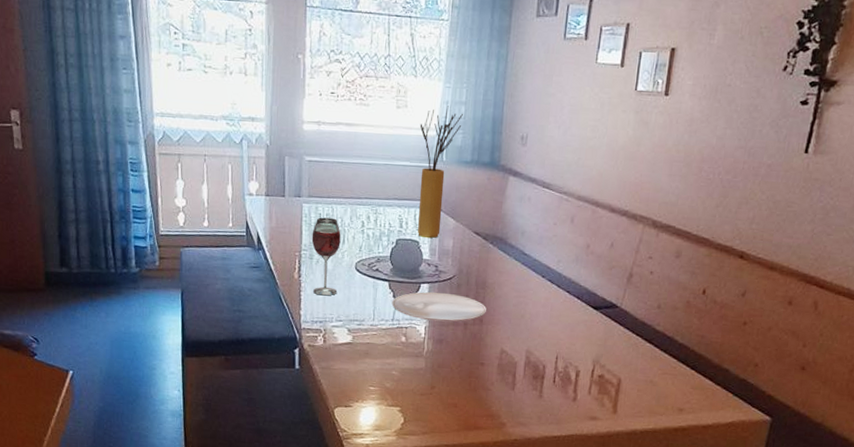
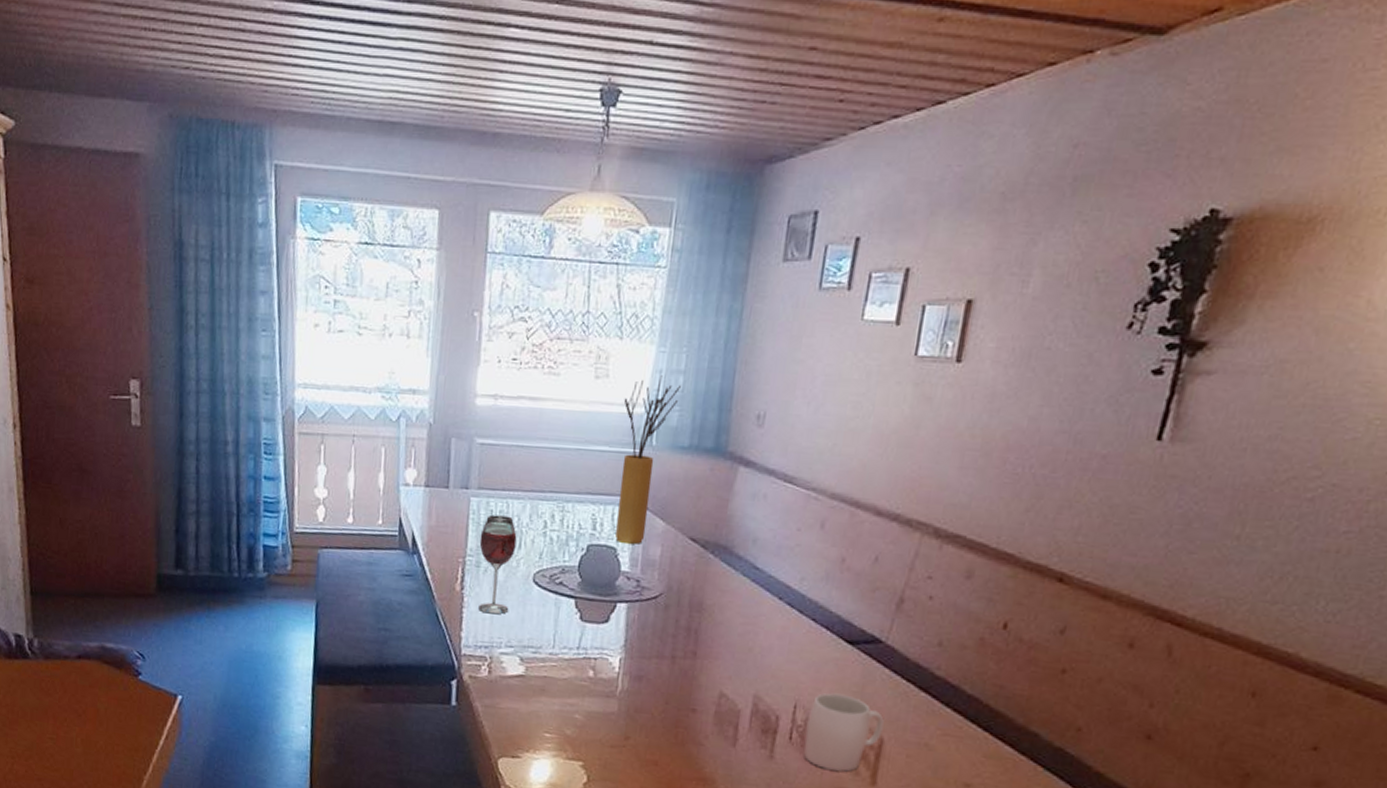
plate: present [391,292,486,322] -> none [577,613,702,654]
mug: none [564,346,621,404] -> present [803,693,884,772]

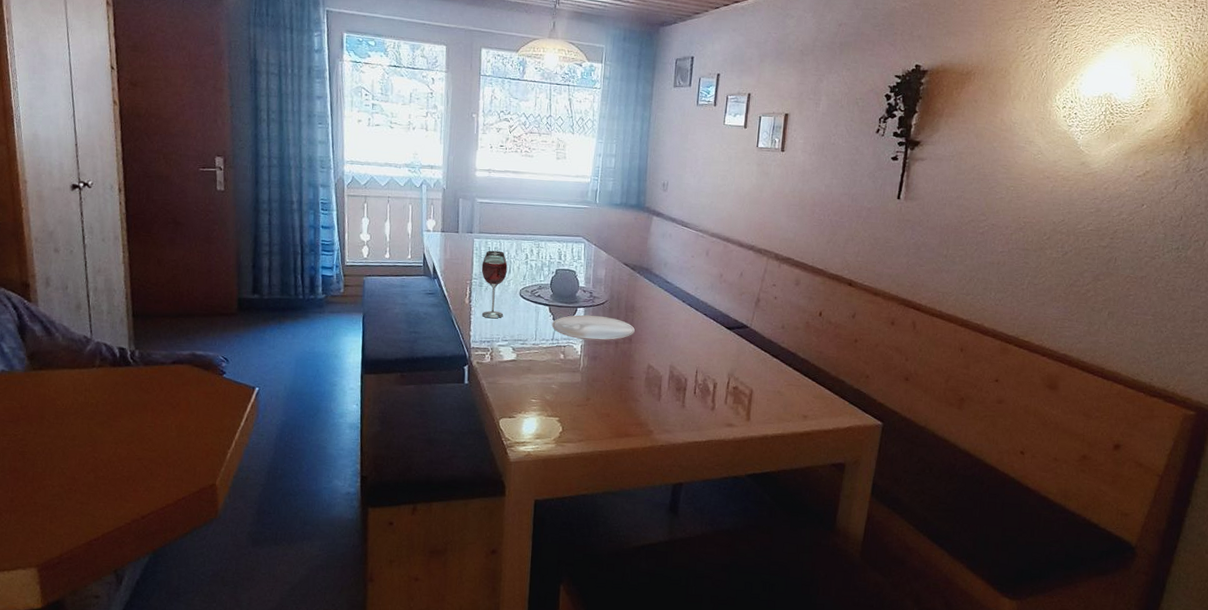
plate: none [577,613,702,654] -> present [551,315,635,341]
vase: present [615,375,681,544] -> none [575,157,613,268]
mug: present [803,693,884,772] -> none [703,361,752,413]

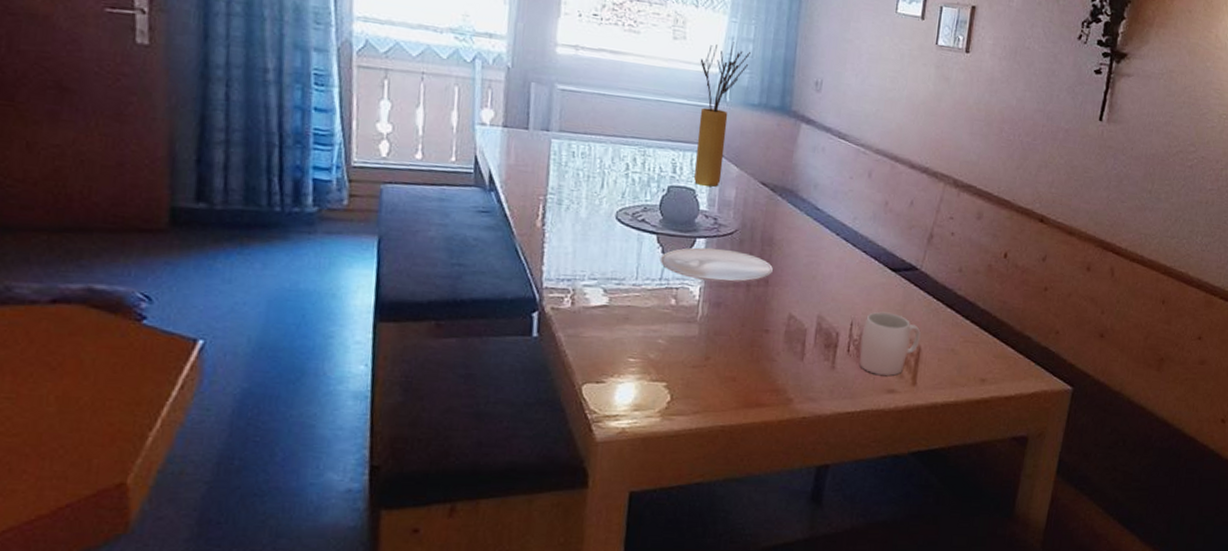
wineglass: present [481,250,508,319] -> none [560,156,600,249]
vase: none [575,157,613,268] -> present [694,41,751,187]
mug: none [703,361,752,413] -> present [859,311,921,376]

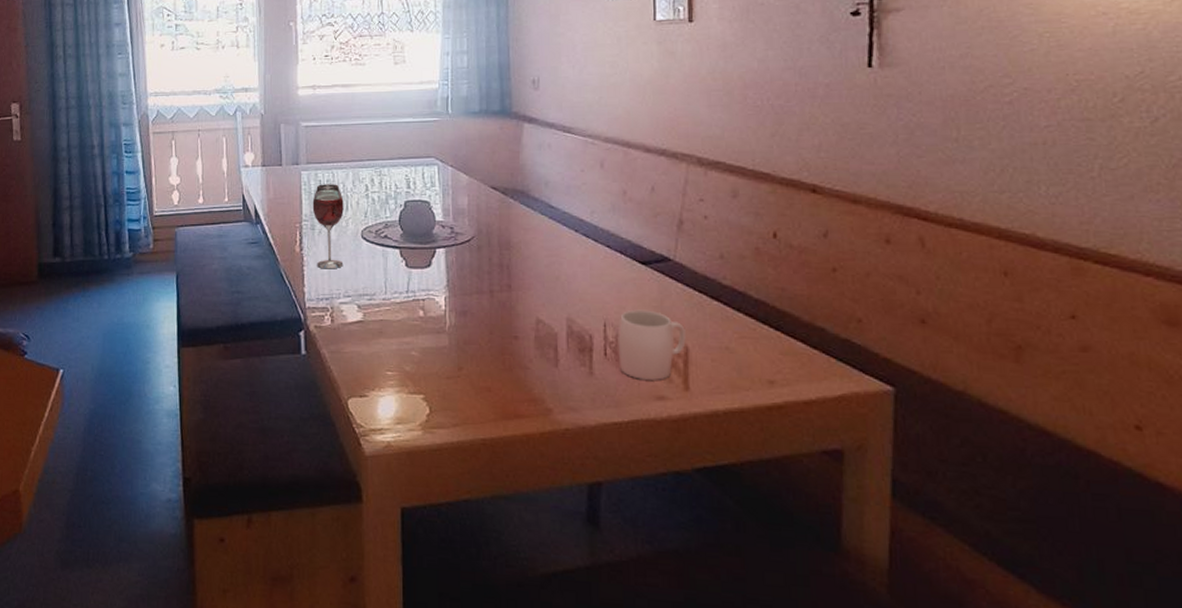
wineglass: none [560,156,600,249] -> present [312,184,344,269]
plate: present [660,247,773,283] -> none [405,256,514,291]
vase: present [694,41,751,187] -> none [420,57,466,197]

